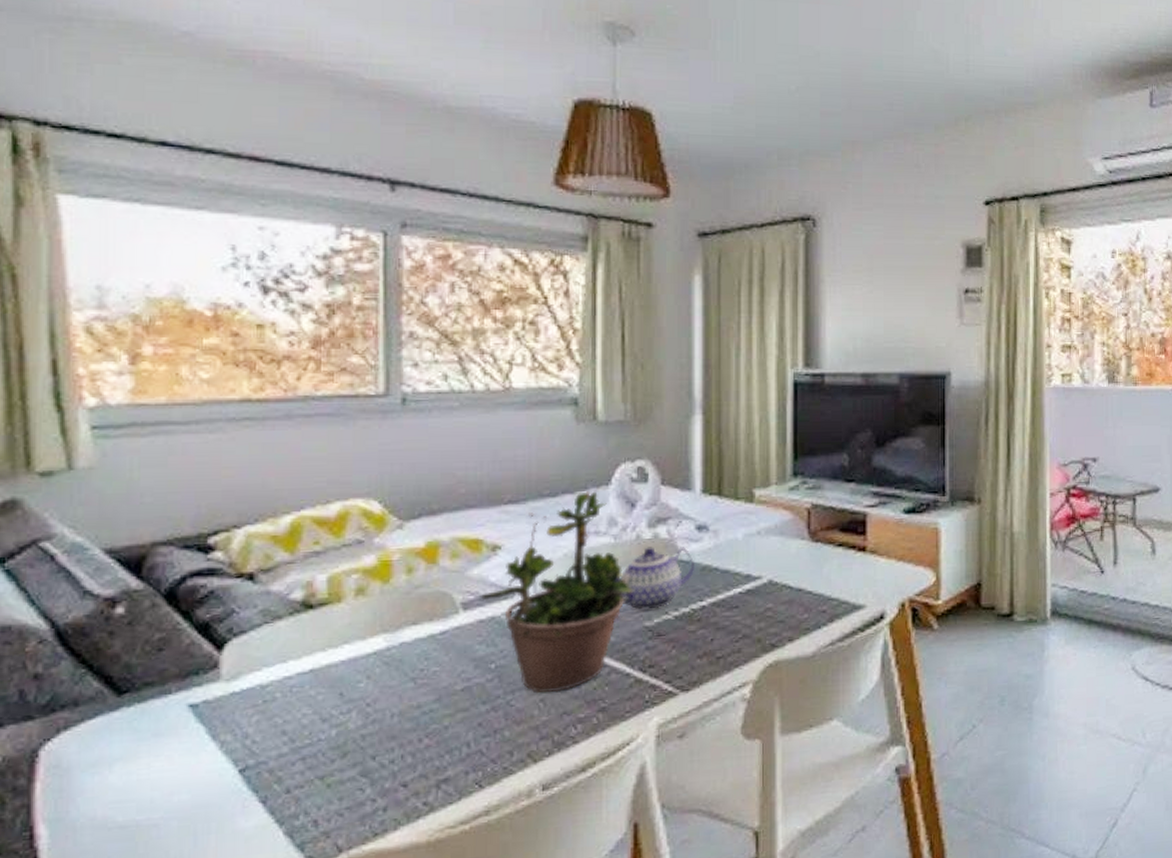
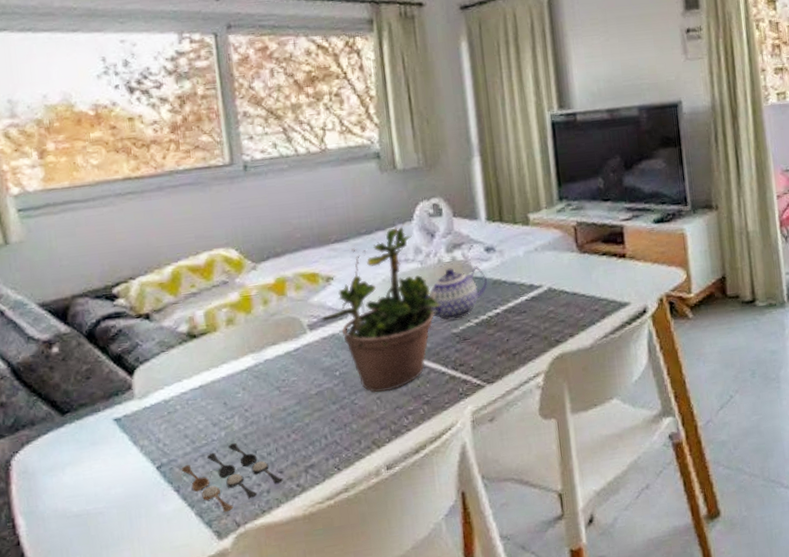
spoon: none [272,744,407,834] -> present [181,442,284,513]

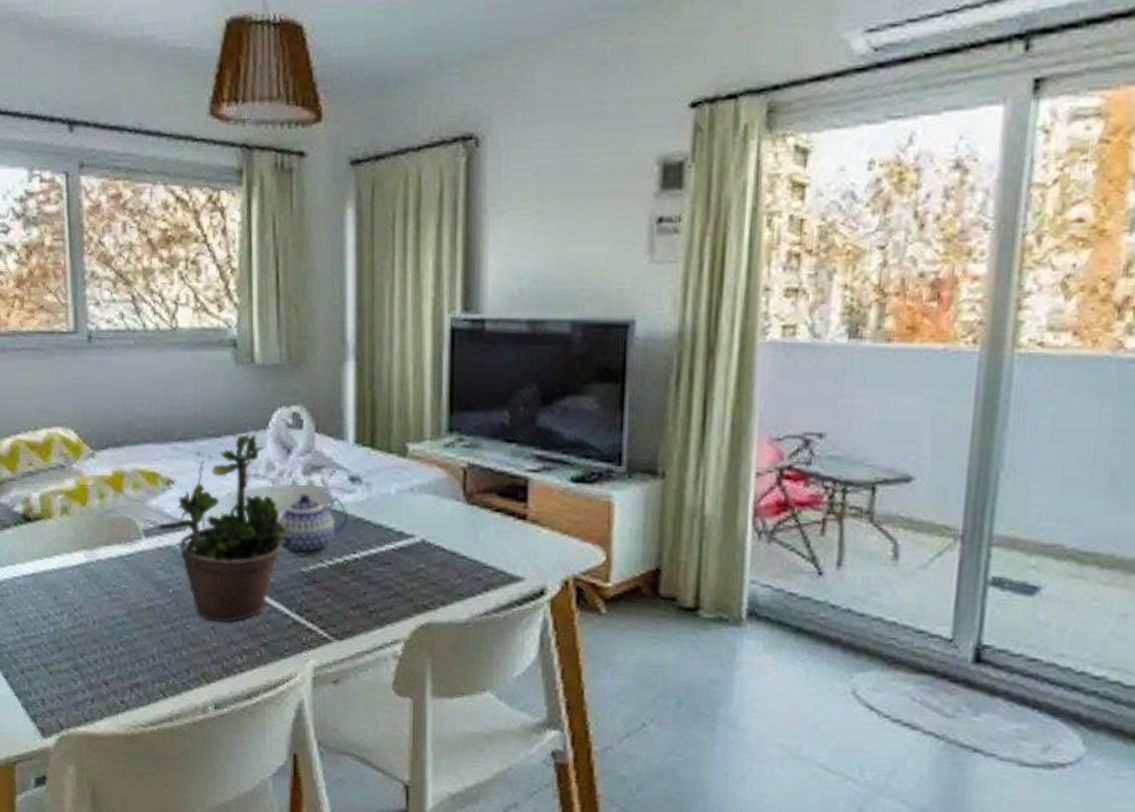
spoon: present [181,442,284,513] -> none [10,641,108,712]

